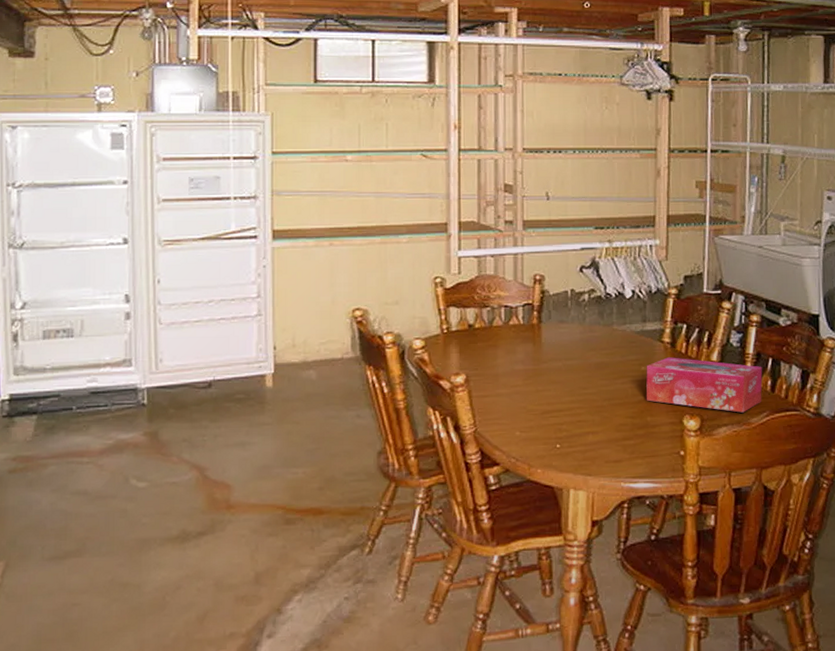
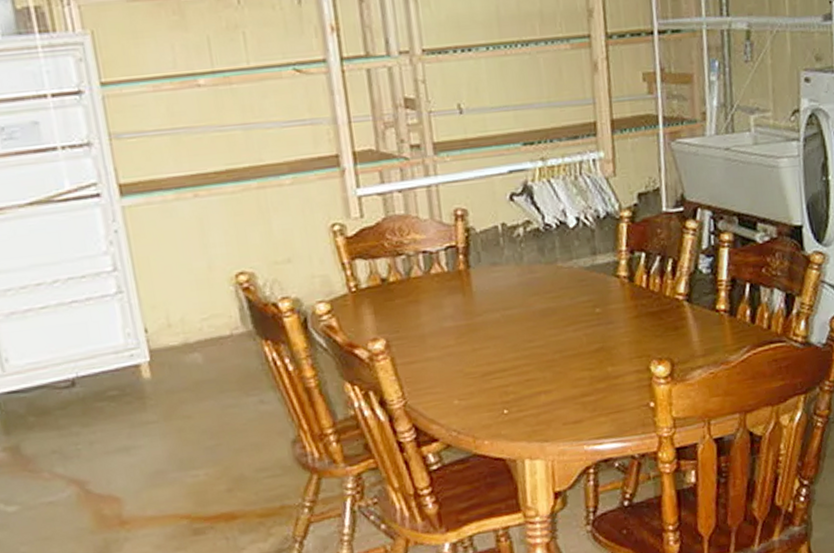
tissue box: present [646,357,763,413] -> none [601,293,741,351]

